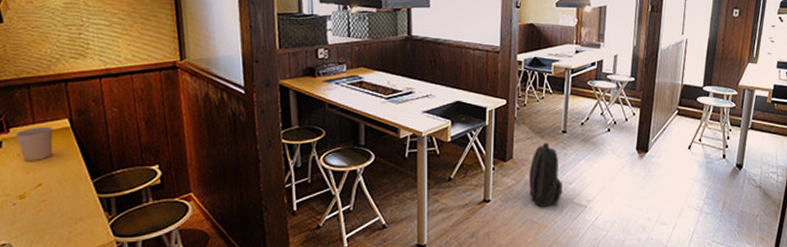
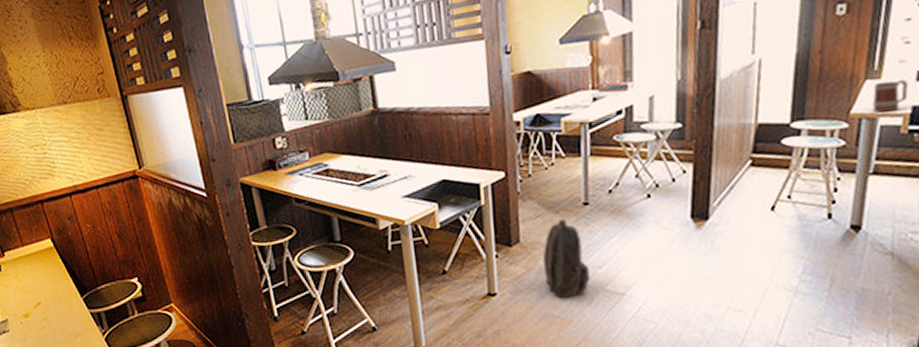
dixie cup: present [15,126,53,162] -> none [10,247,44,283]
beer mug: none [752,65,772,86] -> present [872,79,908,113]

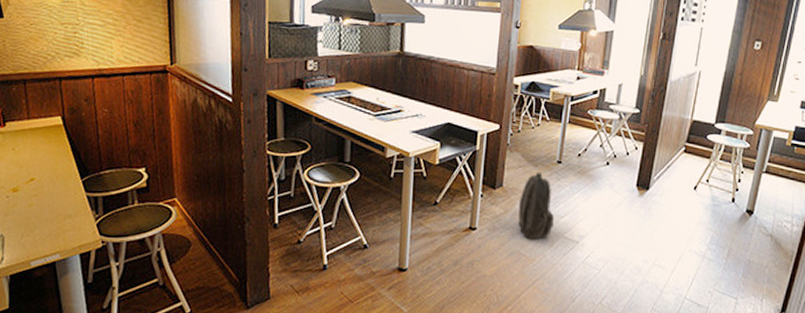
beer mug: present [872,79,908,113] -> none [770,104,794,128]

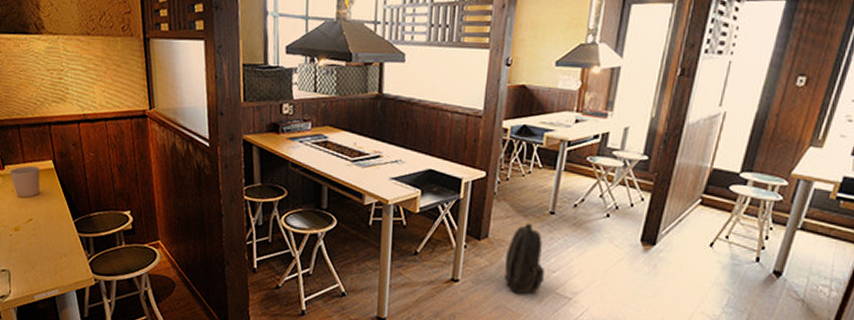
dixie cup: none [11,122,46,157] -> present [9,165,40,198]

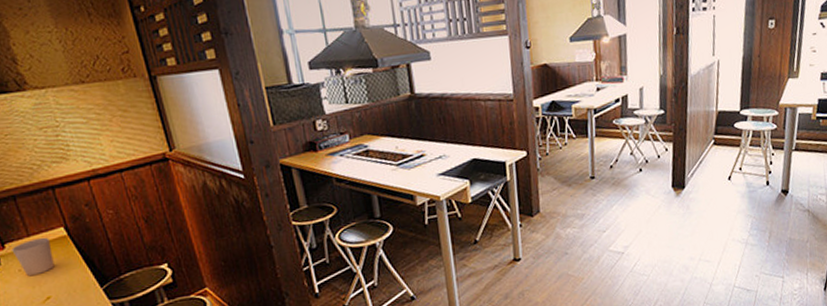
backpack: present [504,223,544,294] -> none [558,191,597,259]

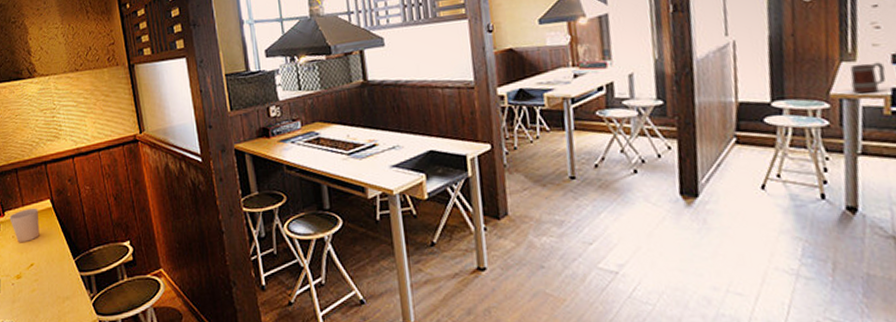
beer mug: none [793,78,816,104] -> present [850,62,886,94]

